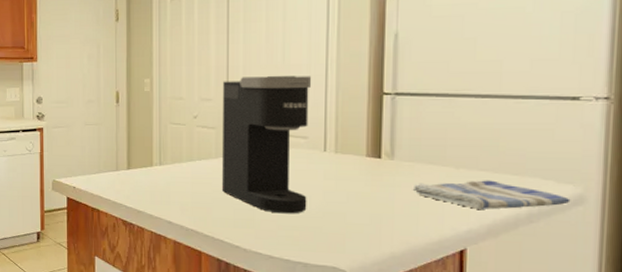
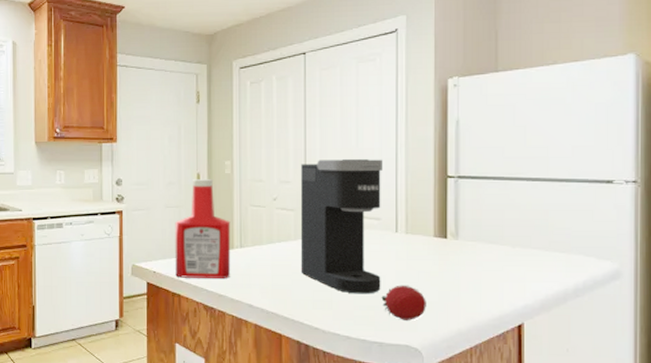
ketchup bottle: none [94,97,150,195] -> present [175,179,231,278]
fruit: none [307,206,356,242] -> present [381,286,426,321]
dish towel: present [412,180,571,209] -> none [475,258,609,285]

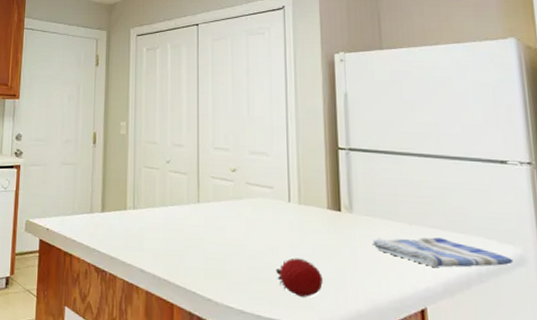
ketchup bottle: present [175,179,231,278] -> none [68,138,124,240]
coffee maker: present [300,159,384,294] -> none [193,125,275,266]
dish towel: none [475,258,609,285] -> present [371,237,514,267]

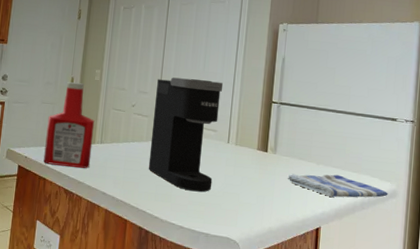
ketchup bottle: none [68,138,124,240] -> present [43,82,95,168]
coffee maker: none [193,125,275,266] -> present [148,77,224,192]
fruit: present [275,259,323,297] -> none [211,187,247,217]

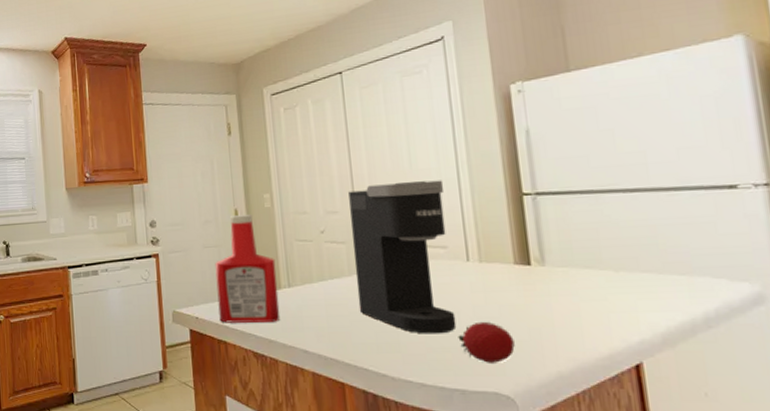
fruit: none [211,187,247,217] -> present [458,323,515,363]
dish towel: present [287,173,388,198] -> none [570,282,750,316]

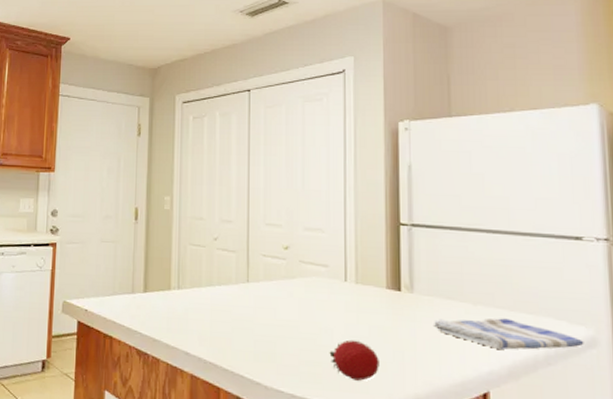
ketchup bottle: present [215,215,281,323] -> none [108,214,168,322]
coffee maker: present [348,180,457,334] -> none [241,200,331,349]
dish towel: none [570,282,750,316] -> present [433,318,584,350]

